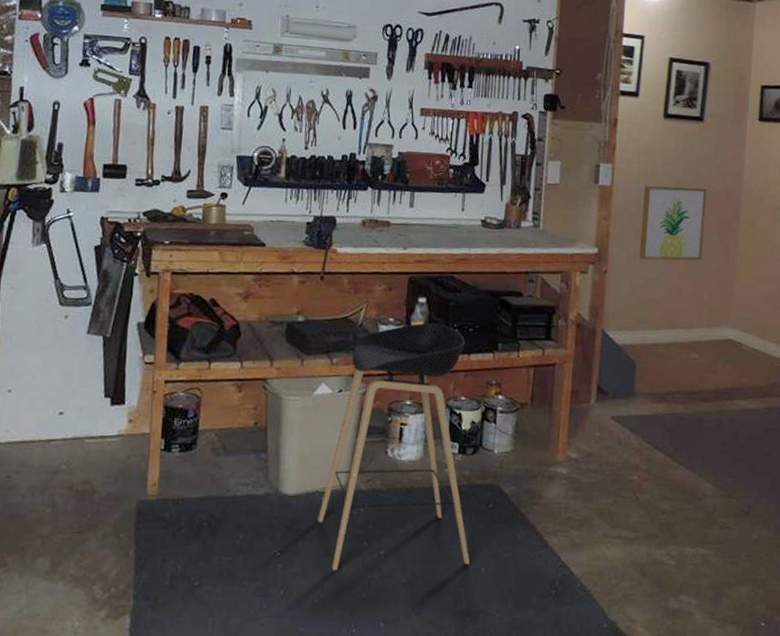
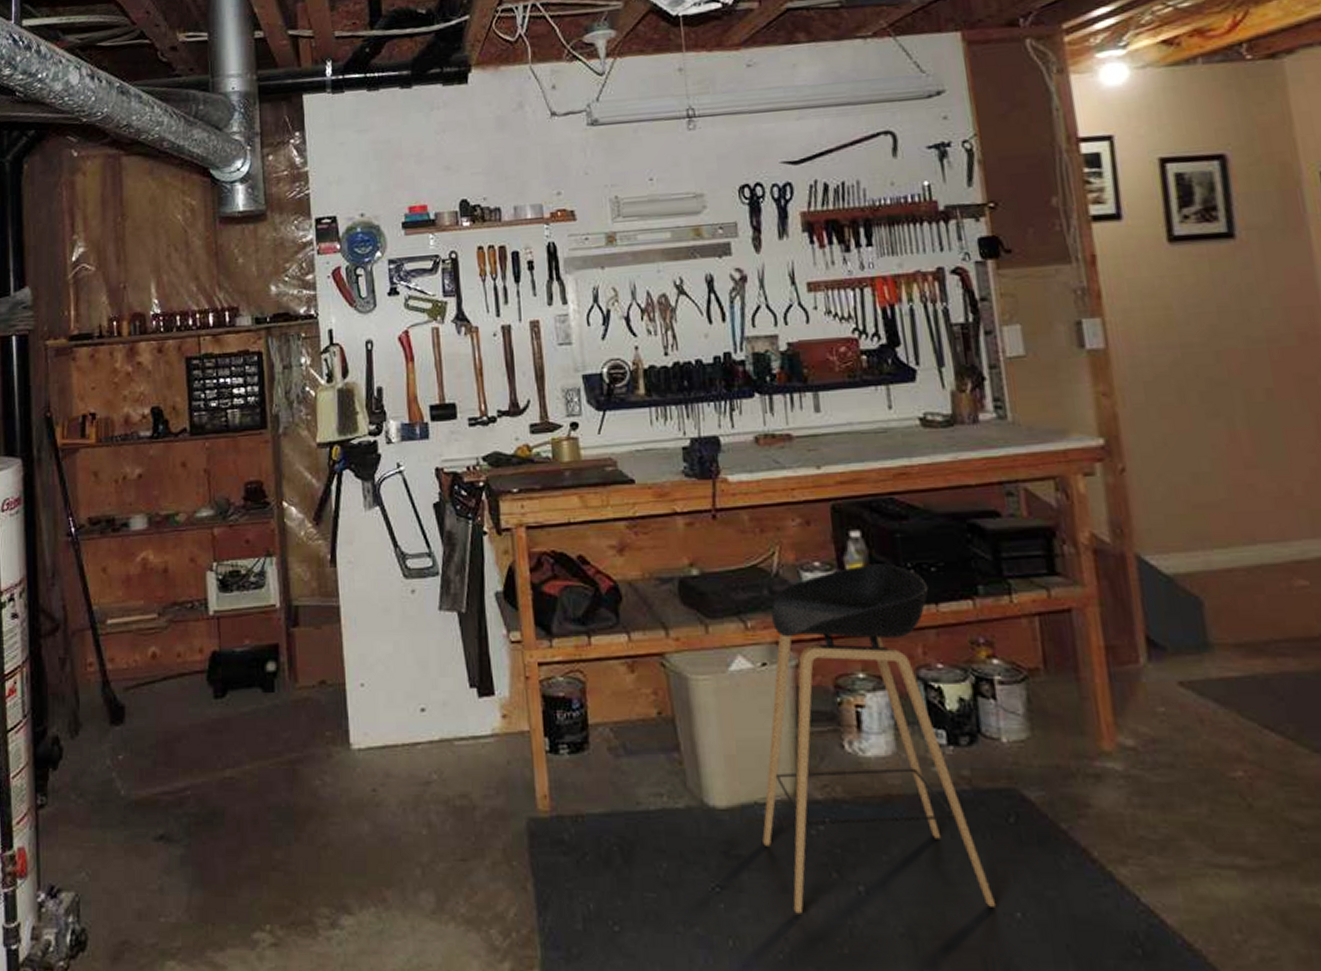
wall art: present [639,185,707,261] -> none [1159,333,1280,448]

